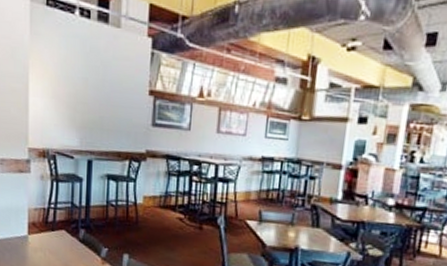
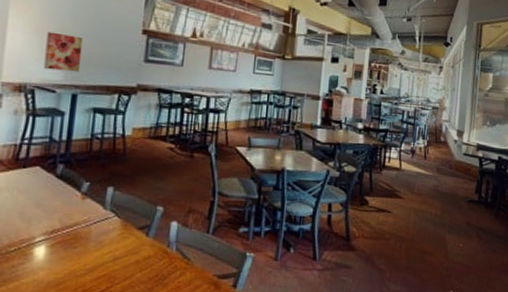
wall art: none [62,95,95,138] -> present [43,31,84,72]

